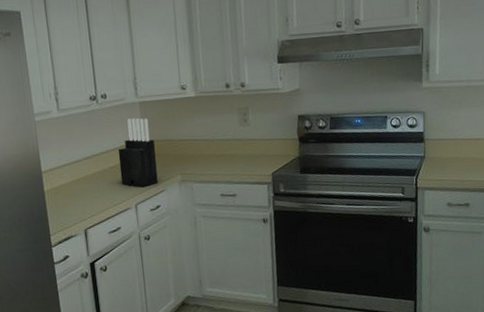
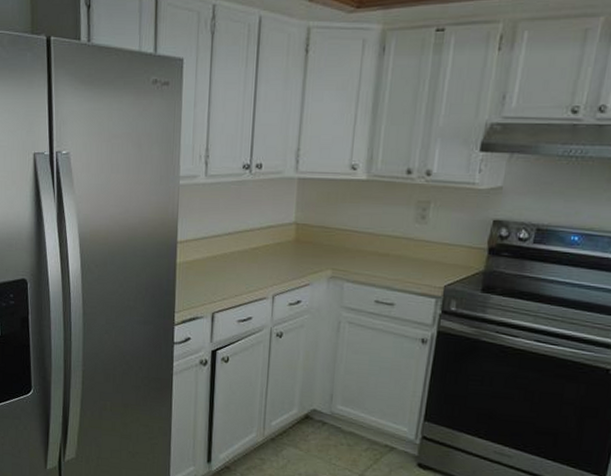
knife block: present [118,118,158,188] -> none [261,195,309,277]

